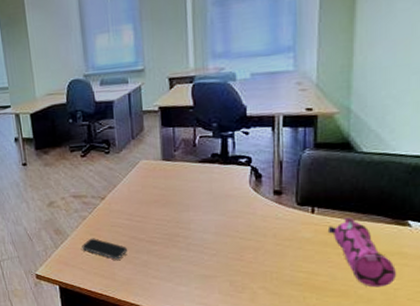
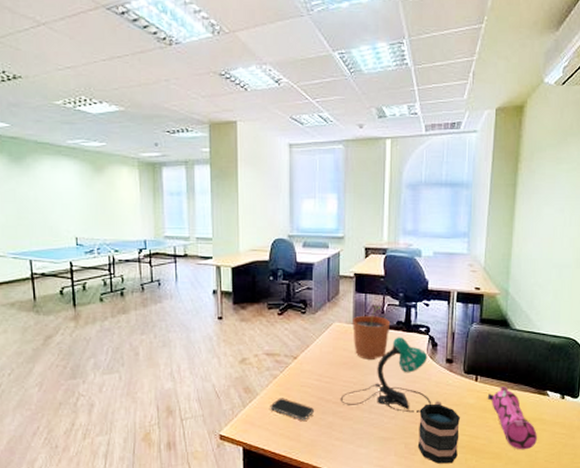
desk lamp: none [154,170,258,250] -> present [340,337,431,413]
plant pot: none [161,139,205,196] -> present [353,306,391,360]
mug: none [244,236,295,302] -> present [417,401,460,464]

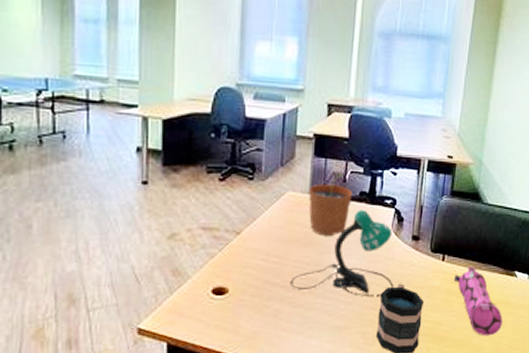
smartphone: present [270,398,314,421] -> none [204,281,258,309]

